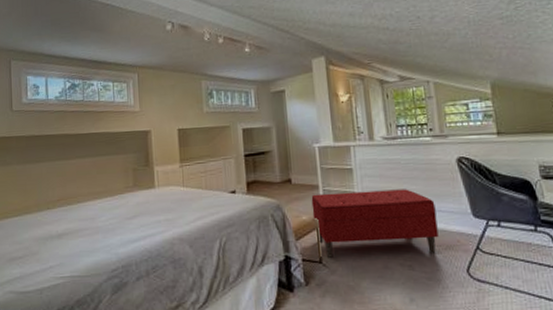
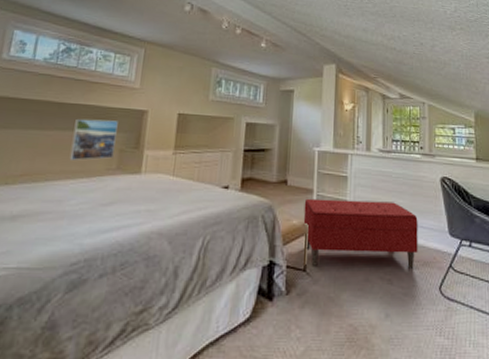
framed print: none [91,143,129,183] -> present [69,118,118,161]

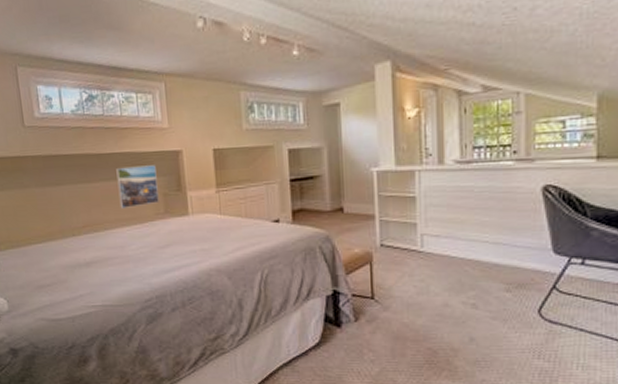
bench: present [303,198,418,268] -> none [365,220,510,295]

